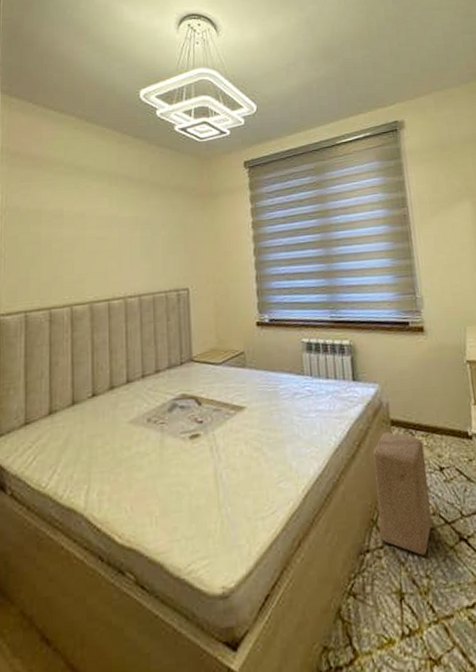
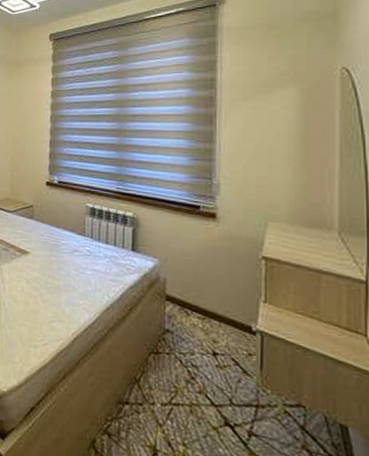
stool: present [373,431,432,556] -> none [141,304,199,425]

